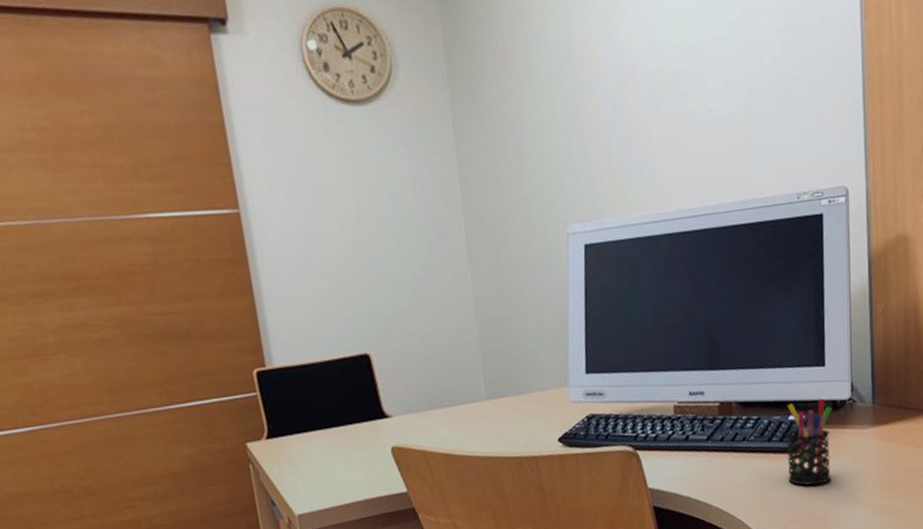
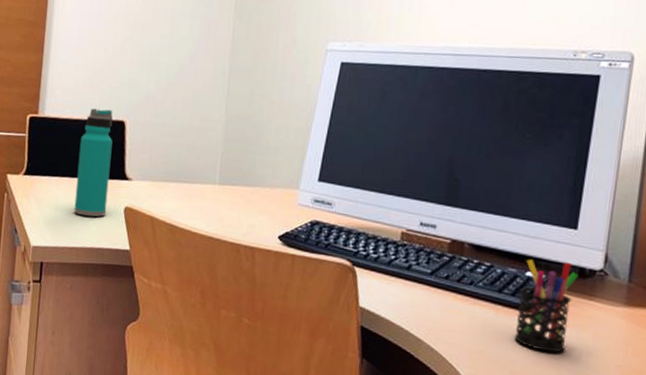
water bottle: none [322,345,372,468] -> present [74,108,114,217]

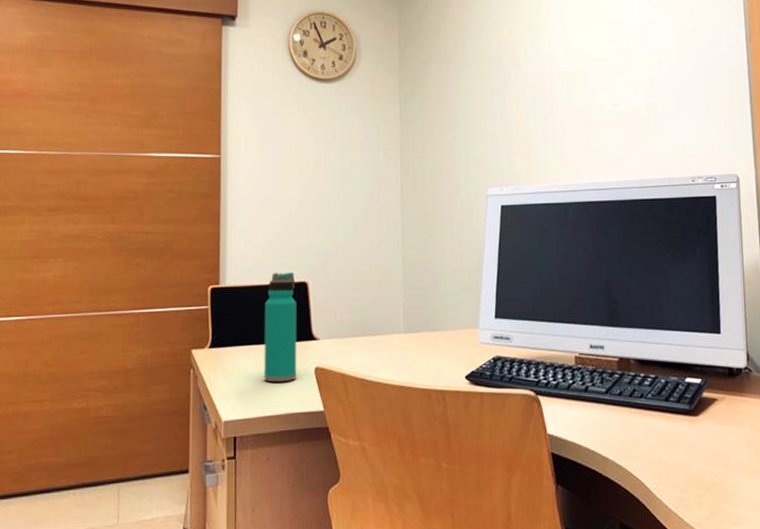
pen holder: present [514,259,579,353] -> none [682,364,729,450]

